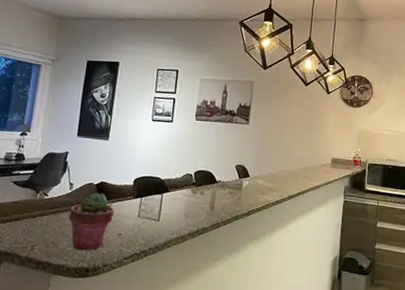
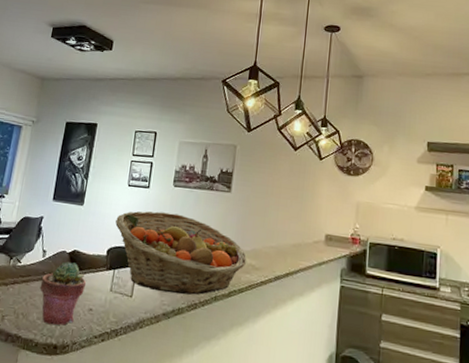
fruit basket: none [141,143,264,216] -> present [115,211,247,295]

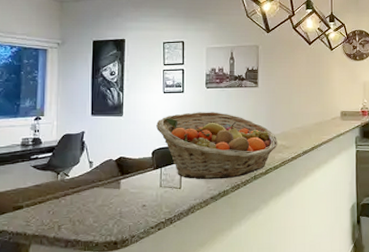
potted succulent: present [39,262,87,326] -> none [92,168,137,225]

